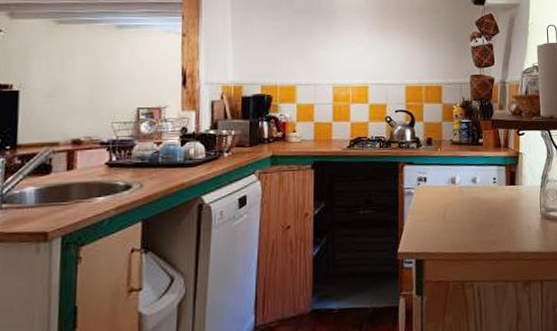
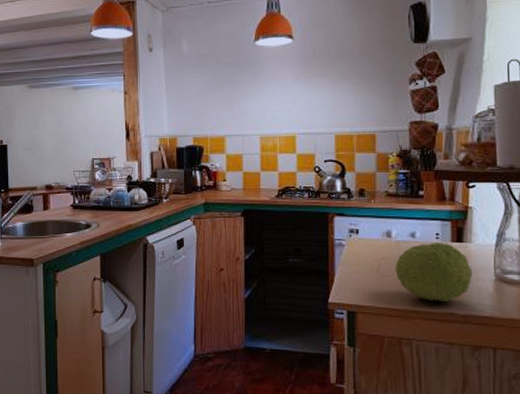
fruit: none [458,185,524,243] -> present [395,241,473,303]

